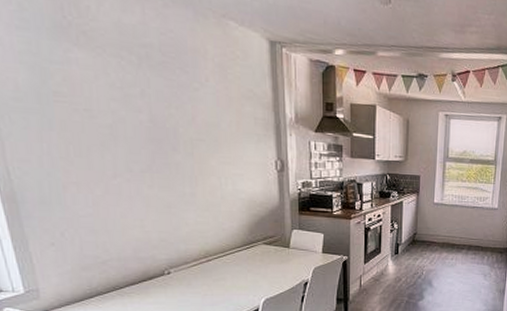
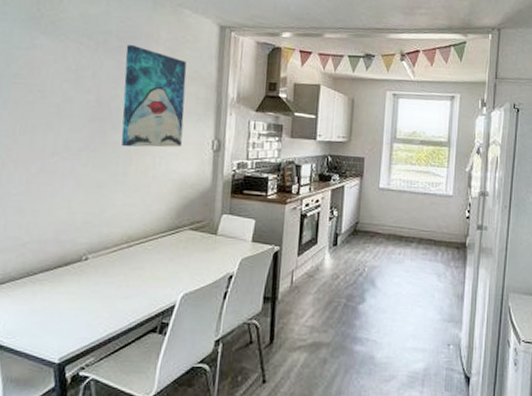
wall art: none [172,60,245,168] -> present [121,45,187,148]

